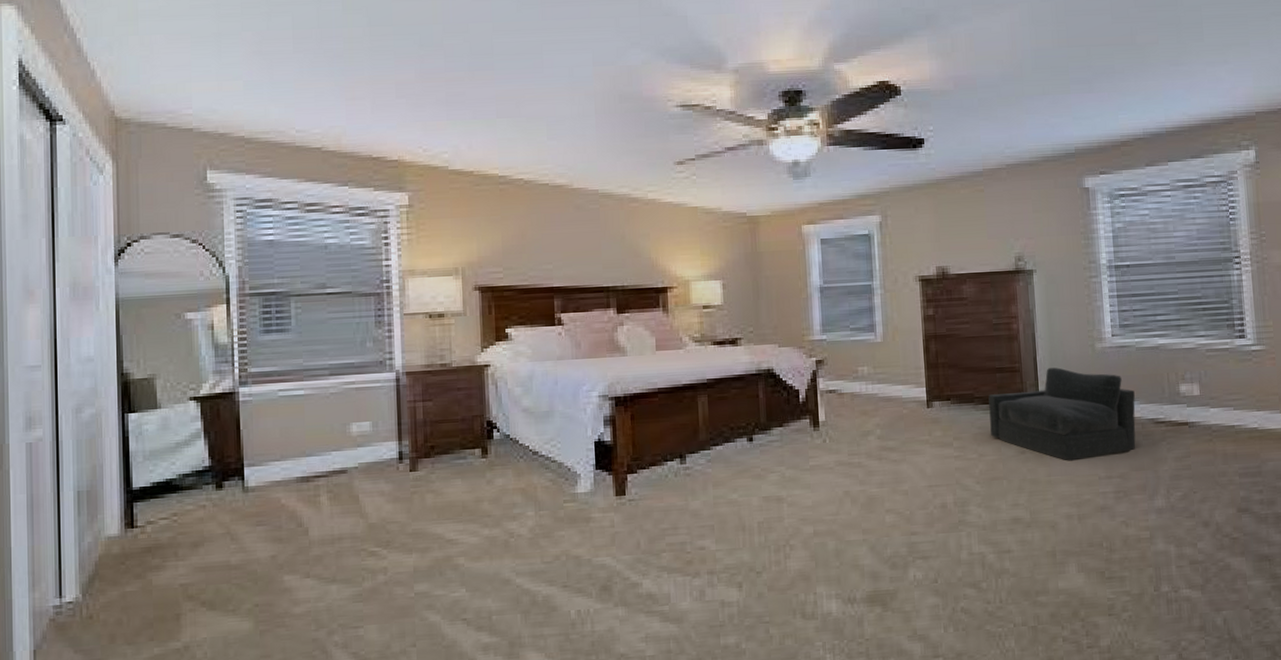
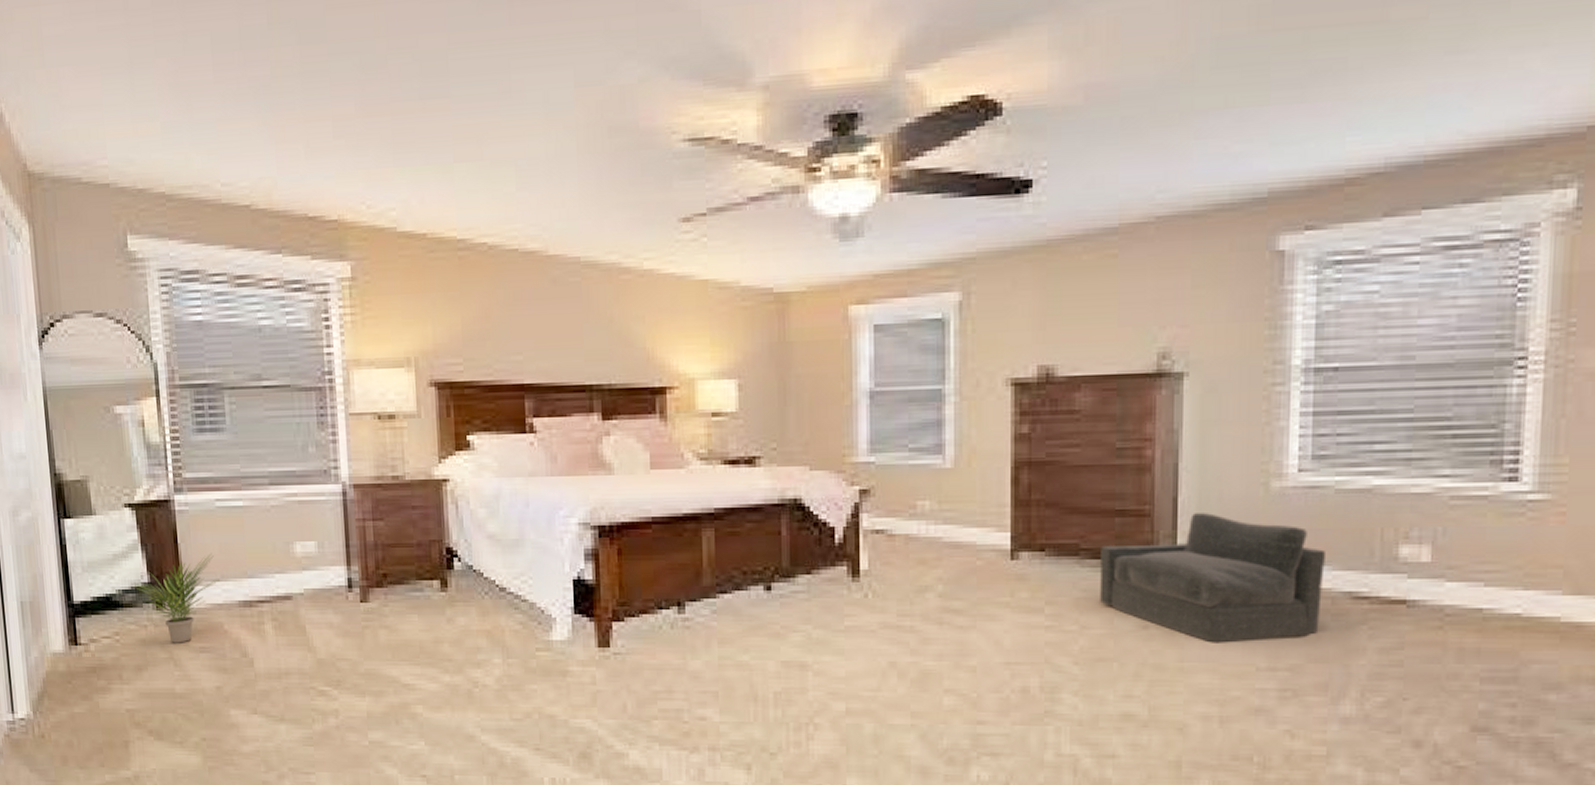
potted plant: none [193,436,279,519] -> present [132,553,220,643]

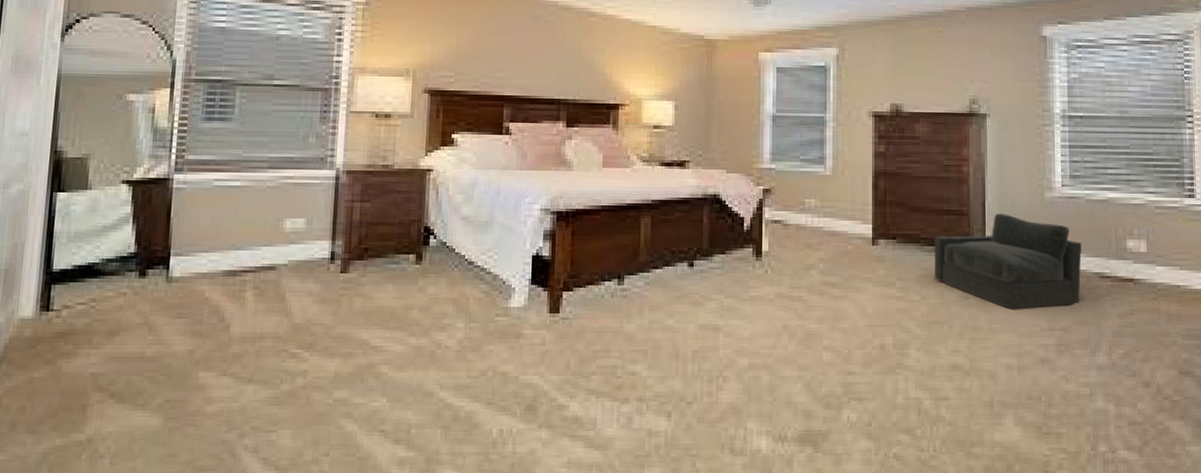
potted plant: present [132,553,220,643] -> none [117,227,207,309]

